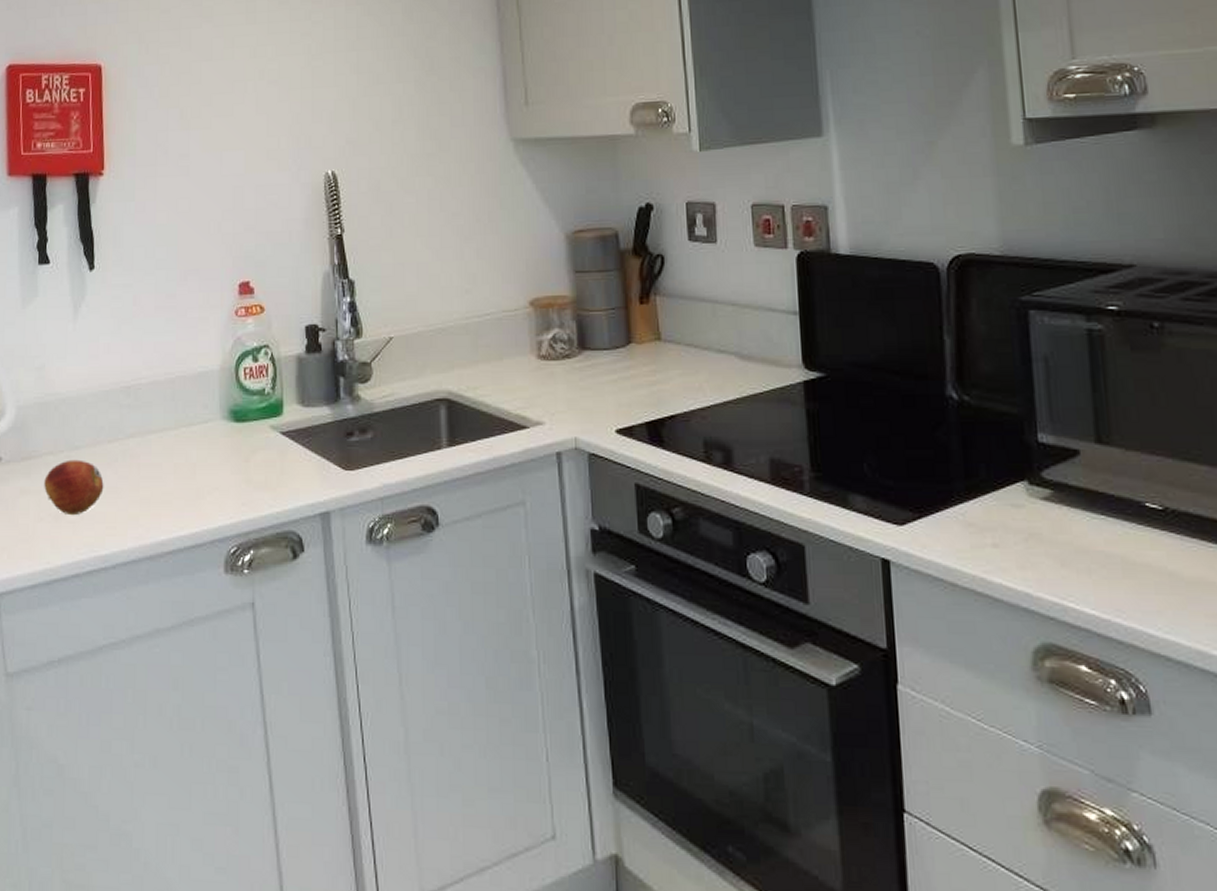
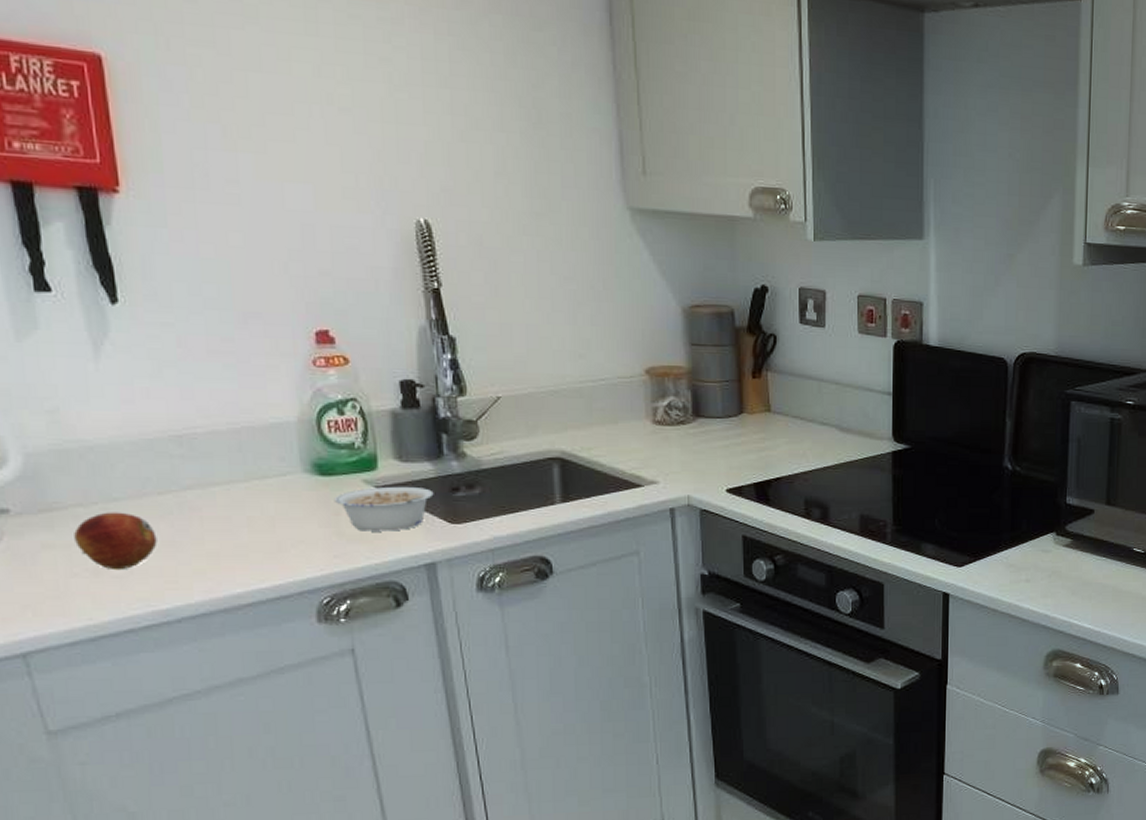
legume: none [245,431,331,478] -> present [333,486,434,531]

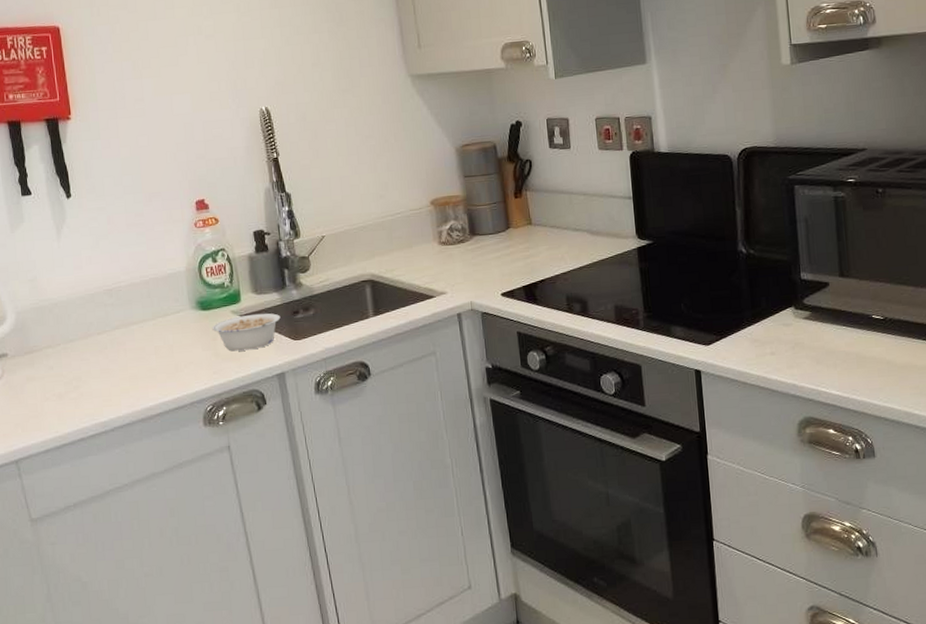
fruit: present [74,512,157,571] -> none [46,350,98,394]

